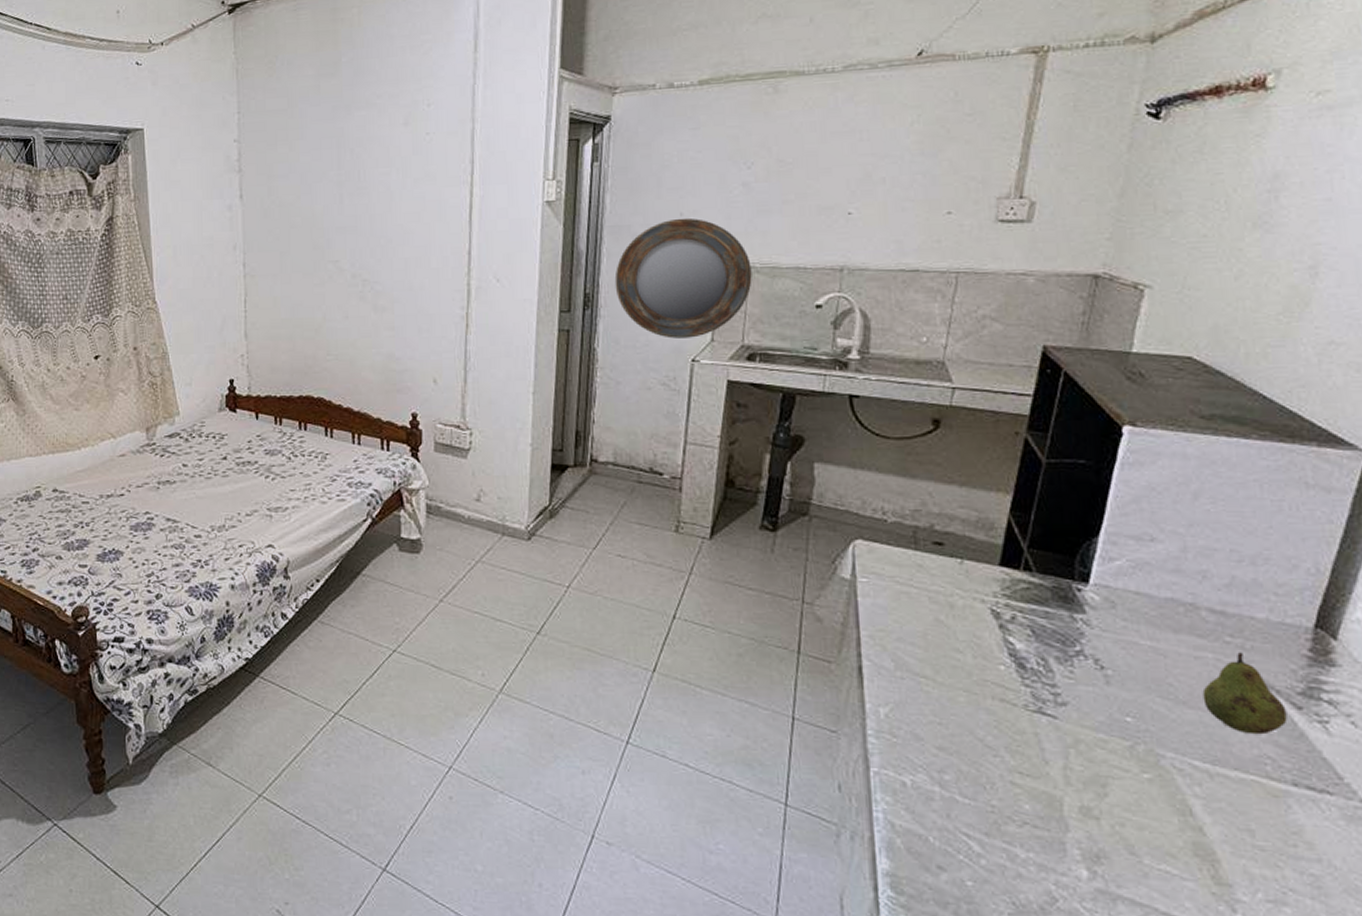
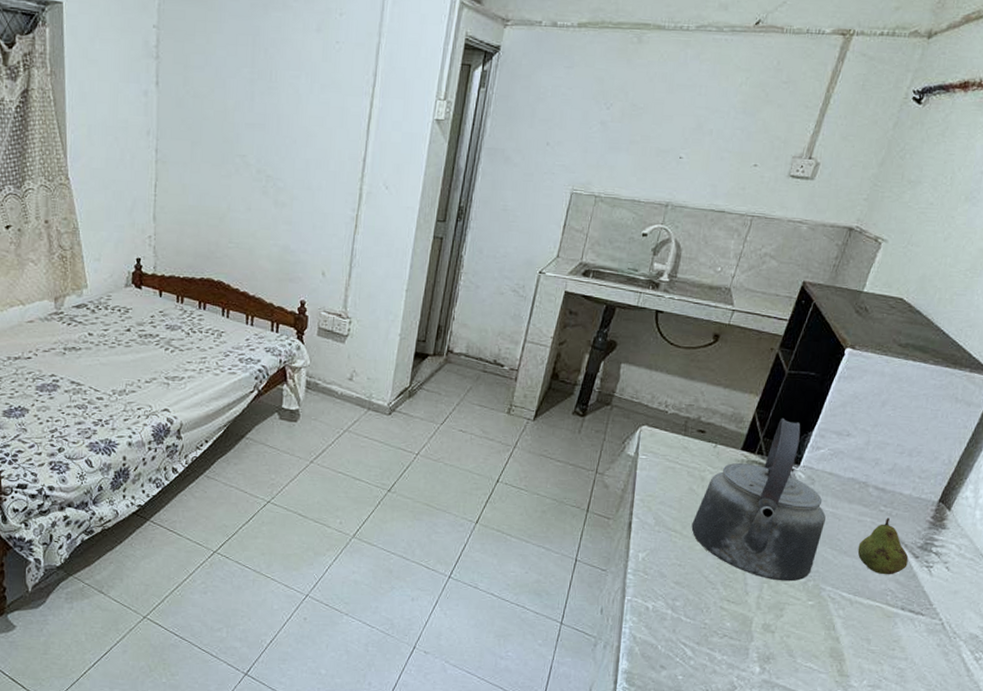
home mirror: present [614,218,752,339] -> none [485,147,598,253]
kettle: none [947,521,1144,745] -> present [691,418,826,582]

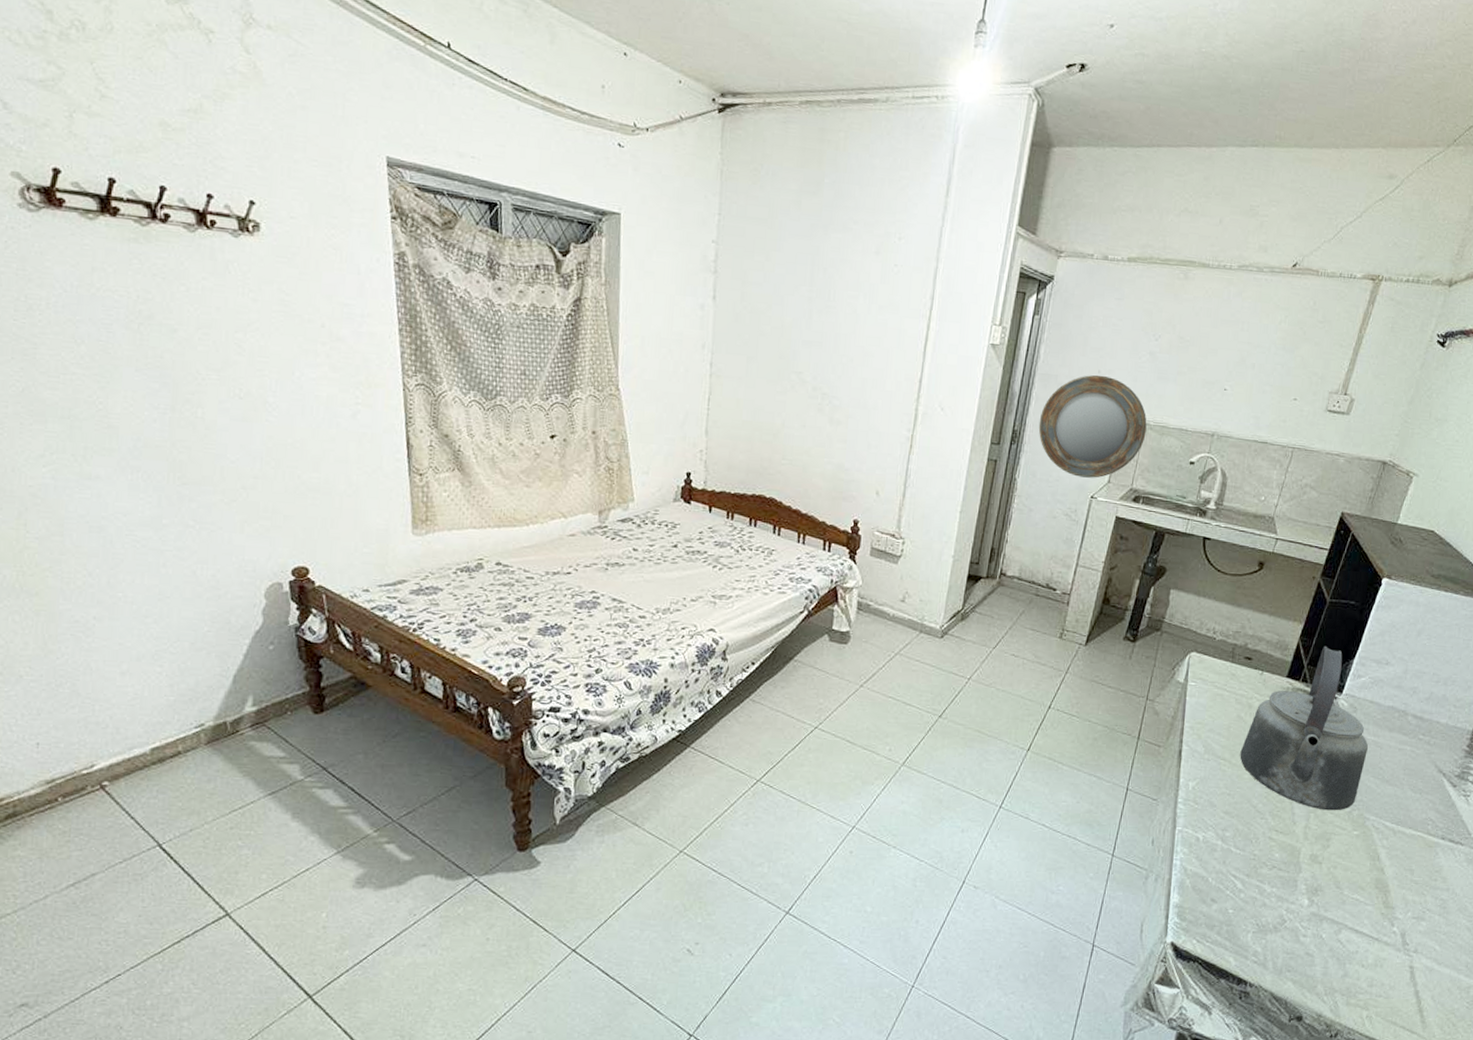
home mirror: none [485,147,598,253] -> present [1038,375,1147,478]
fruit: present [857,518,909,575] -> none [1399,746,1447,804]

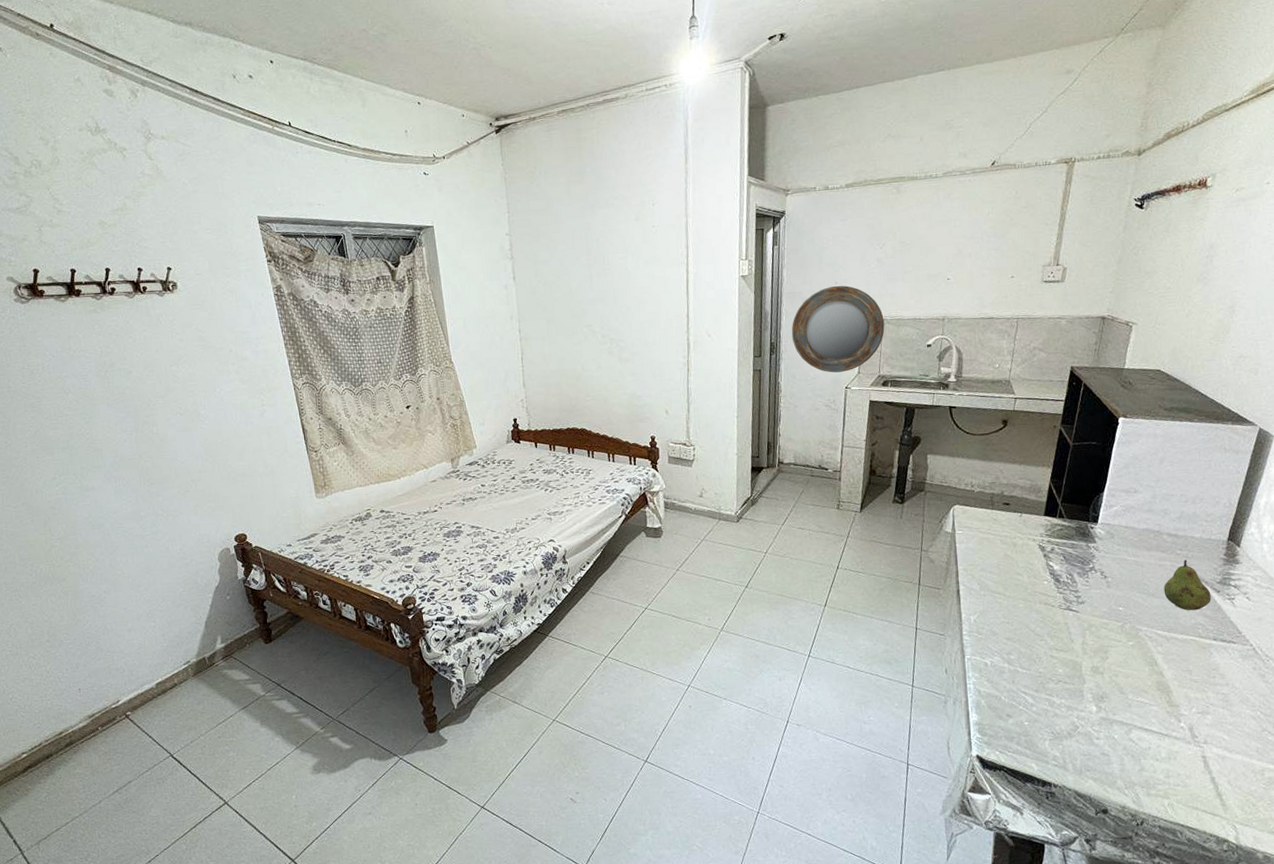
kettle: present [1240,645,1368,811] -> none [1012,484,1130,627]
fruit: none [1399,746,1447,804] -> present [1163,560,1211,611]

